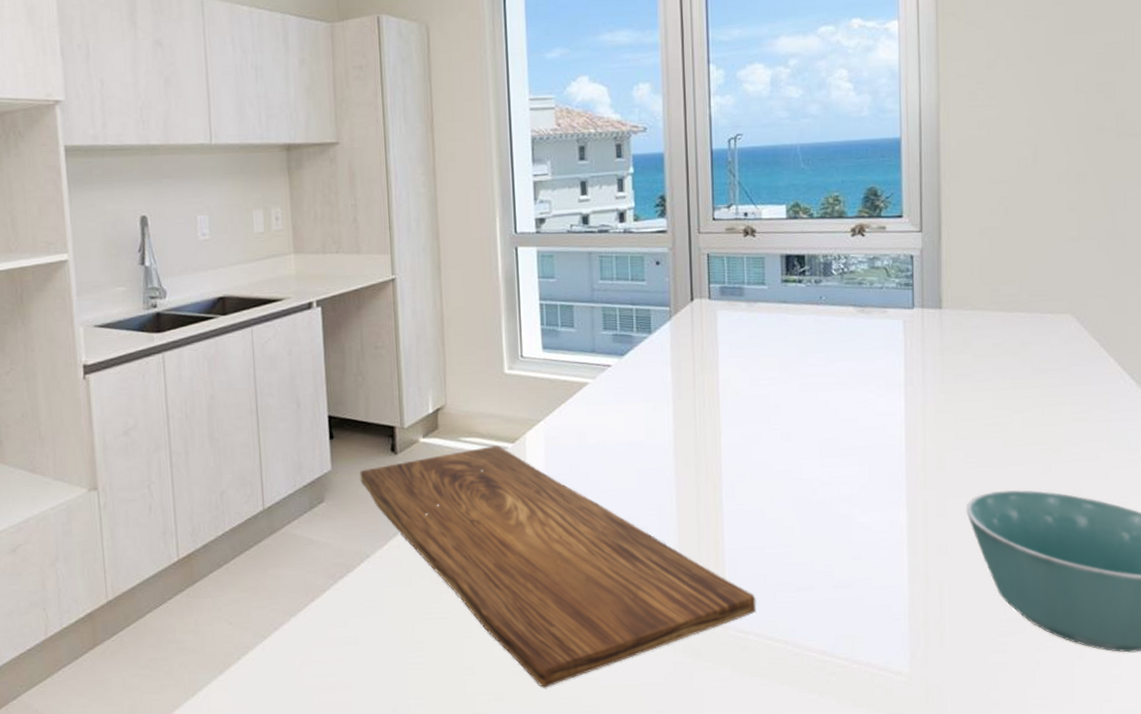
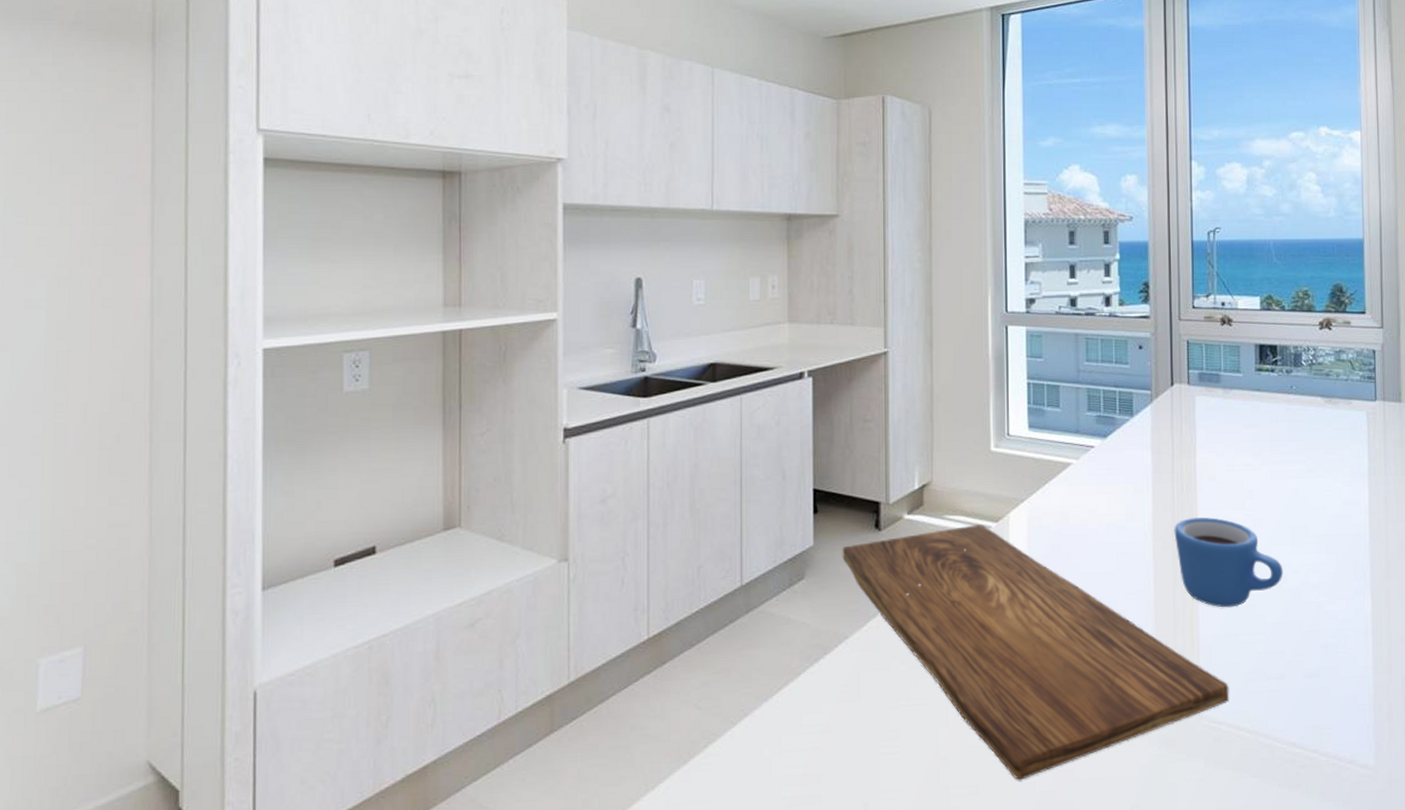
mug: none [696,432,812,522] -> present [1174,517,1283,608]

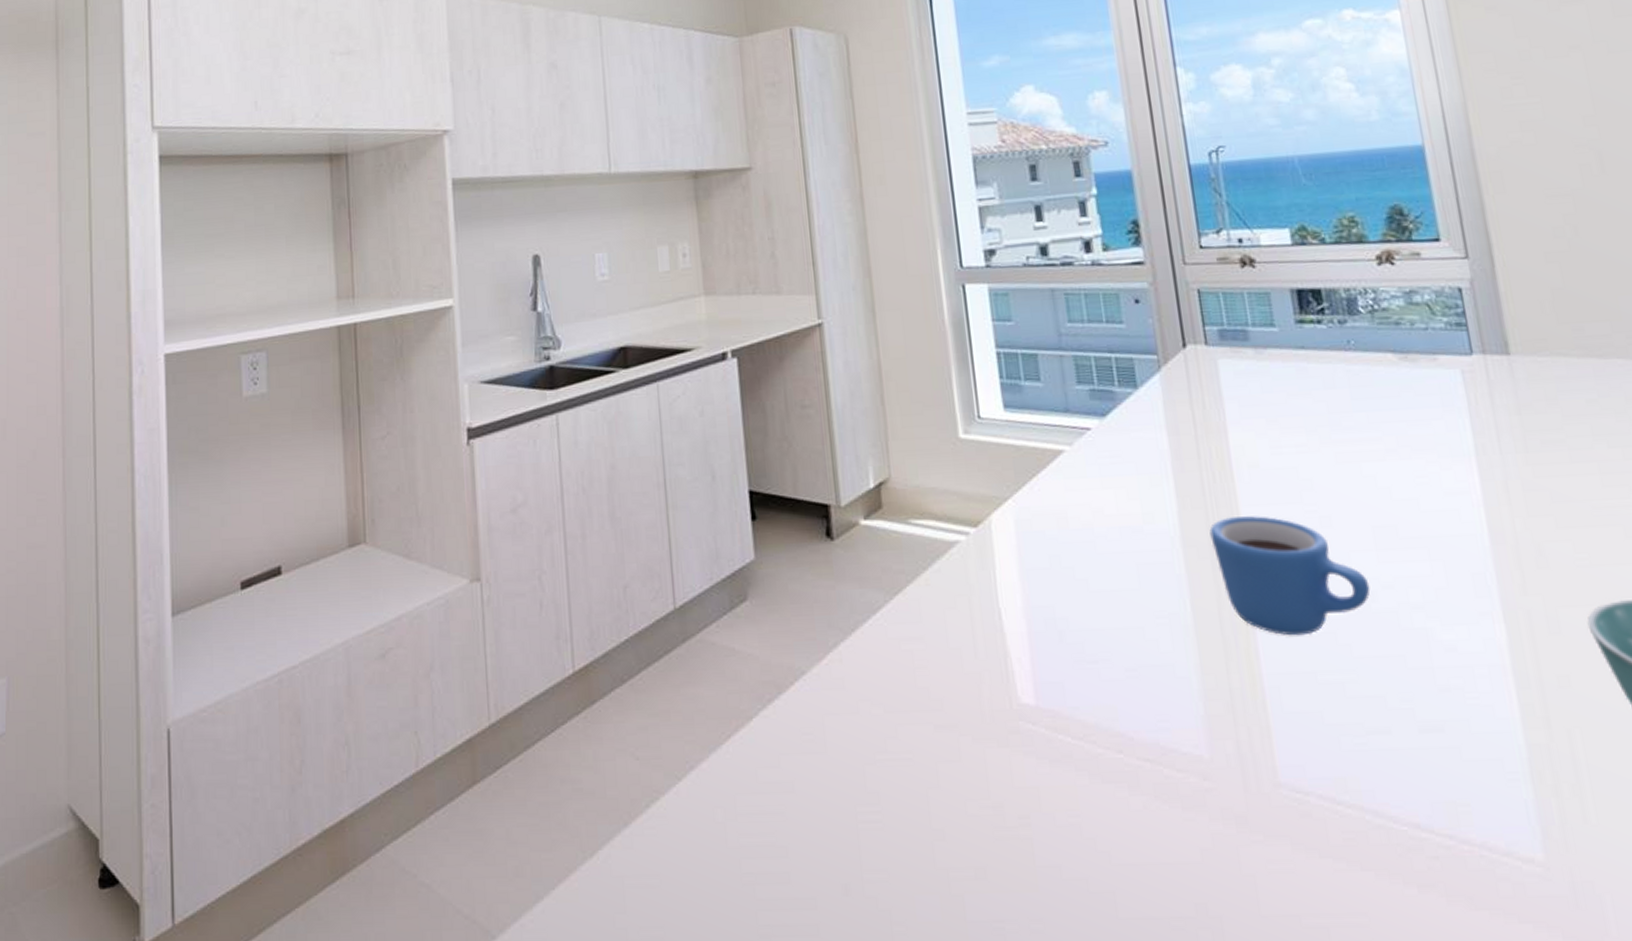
cutting board: present [842,524,1229,780] -> none [789,530,1316,862]

